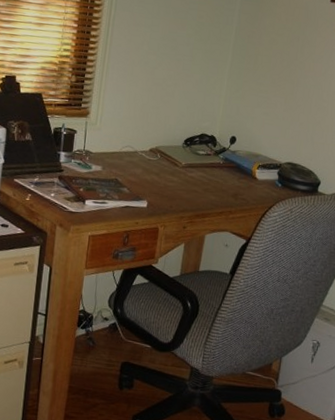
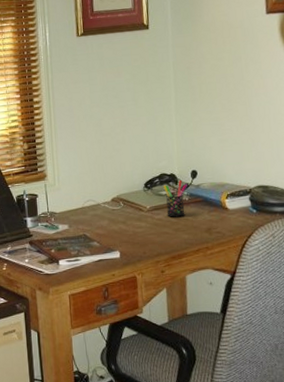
pen holder: none [199,143,225,178] -> present [163,180,188,217]

